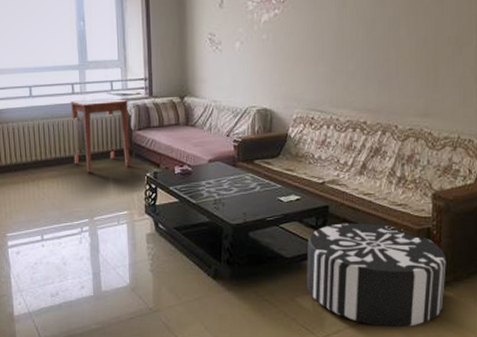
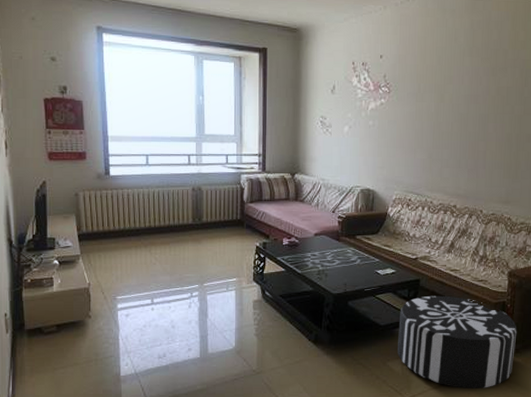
side table: present [70,97,130,173] -> none [186,170,242,241]

